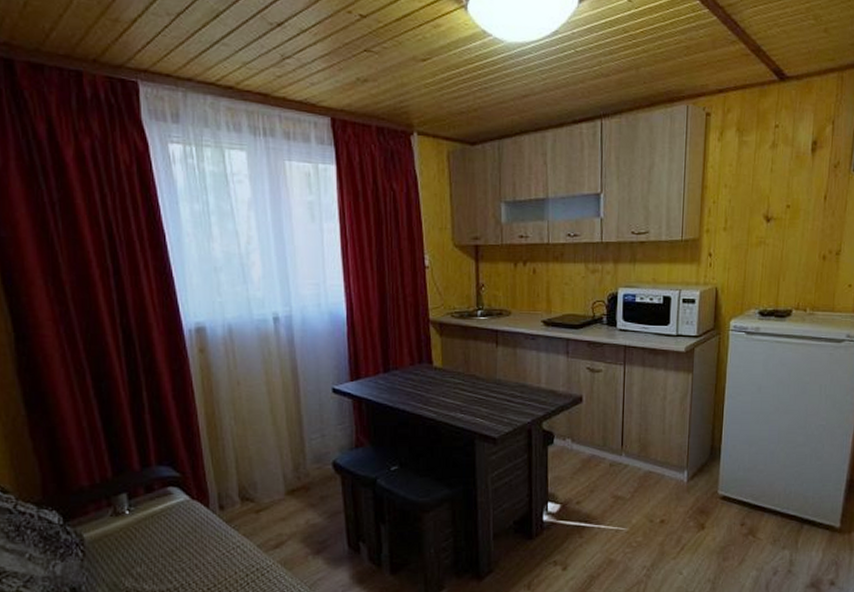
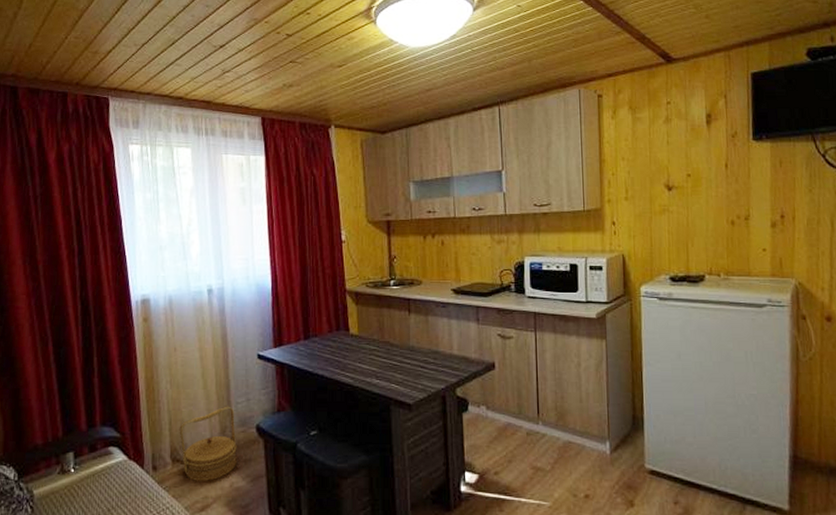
basket: none [247,442,312,519] -> present [179,406,237,481]

